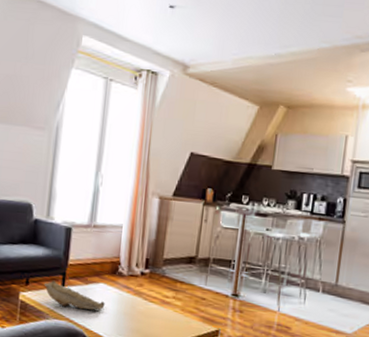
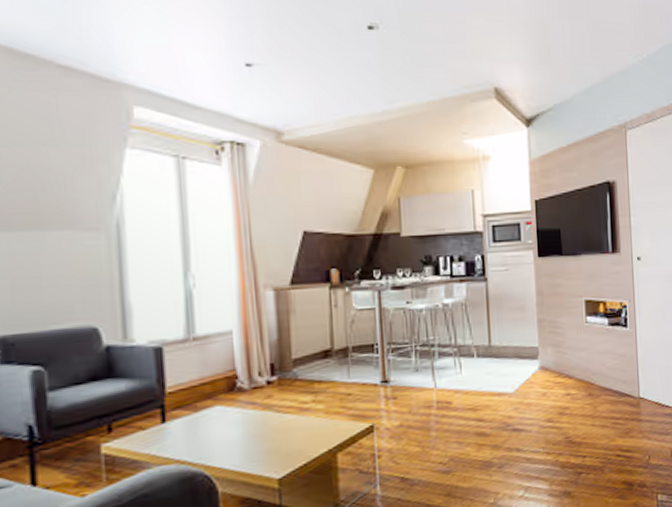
decorative bowl: present [44,280,105,311] -> none [135,417,226,448]

